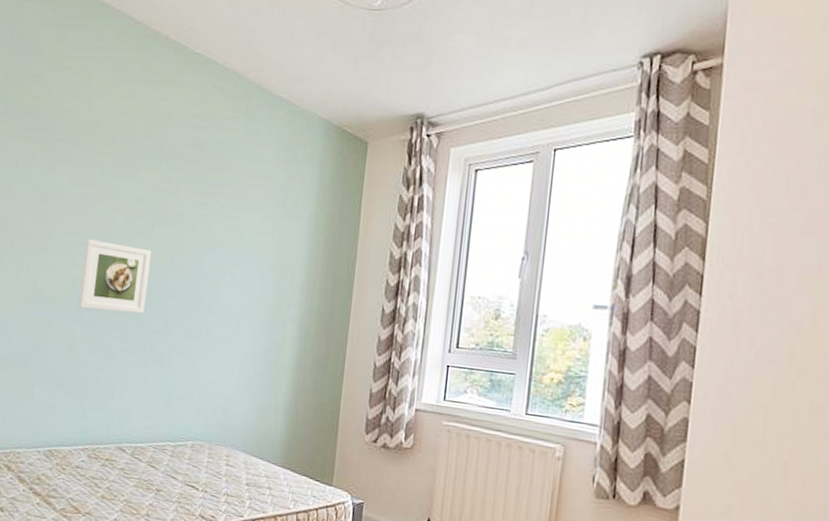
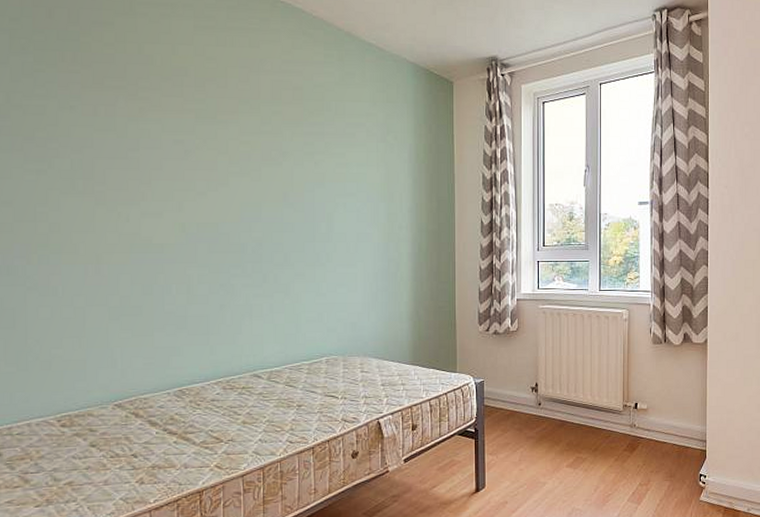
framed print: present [79,238,151,314] -> none [190,184,262,251]

